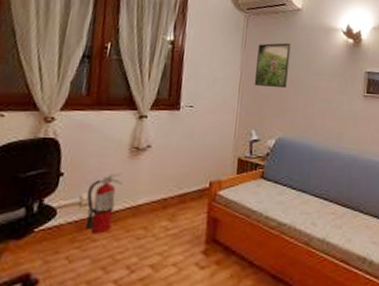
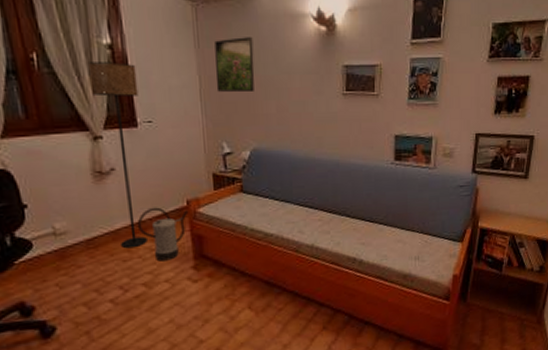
fire extinguisher: present [84,172,123,234] -> none [58,198,94,261]
floor lamp: none [139,53,190,226] -> present [89,62,147,249]
watering can: none [158,186,210,243] -> present [137,207,189,262]

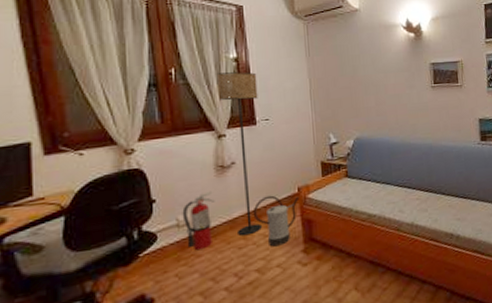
fire extinguisher: none [58,198,94,261] -> present [182,191,215,251]
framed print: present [214,37,255,92] -> none [322,45,356,91]

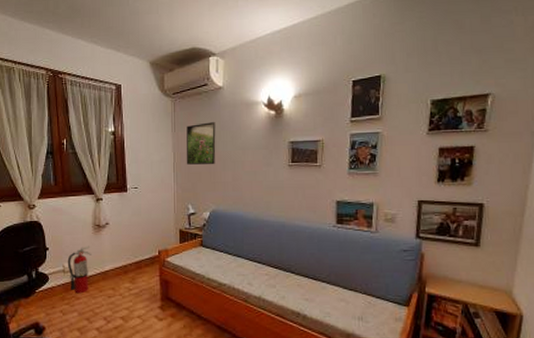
floor lamp: present [218,72,262,236] -> none [99,144,130,287]
watering can: present [253,195,300,247] -> none [121,255,160,300]
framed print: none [322,45,356,91] -> present [186,122,216,165]

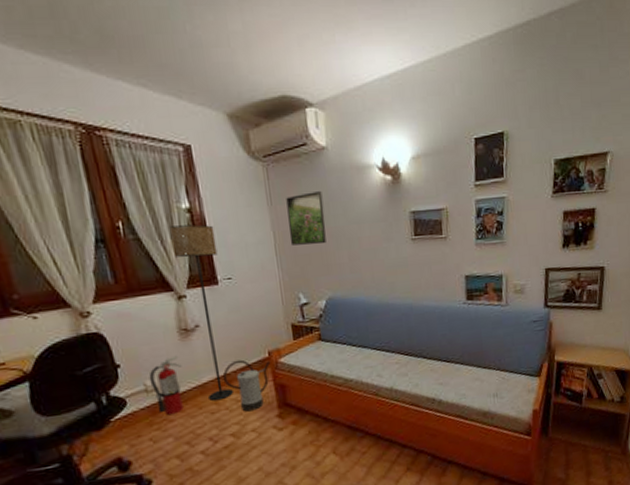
floor lamp: none [99,144,130,287] -> present [170,224,233,402]
watering can: none [121,255,160,300] -> present [222,359,271,412]

